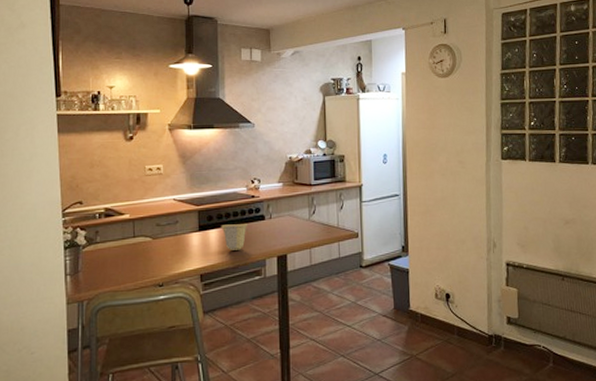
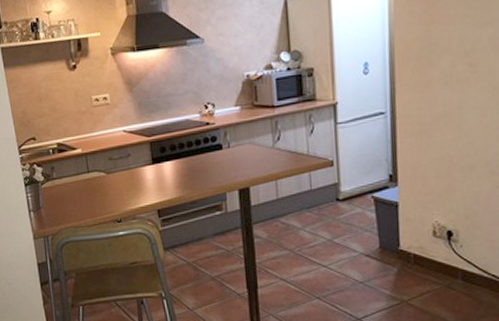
cup: present [221,224,248,251] -> none [175,154,205,184]

